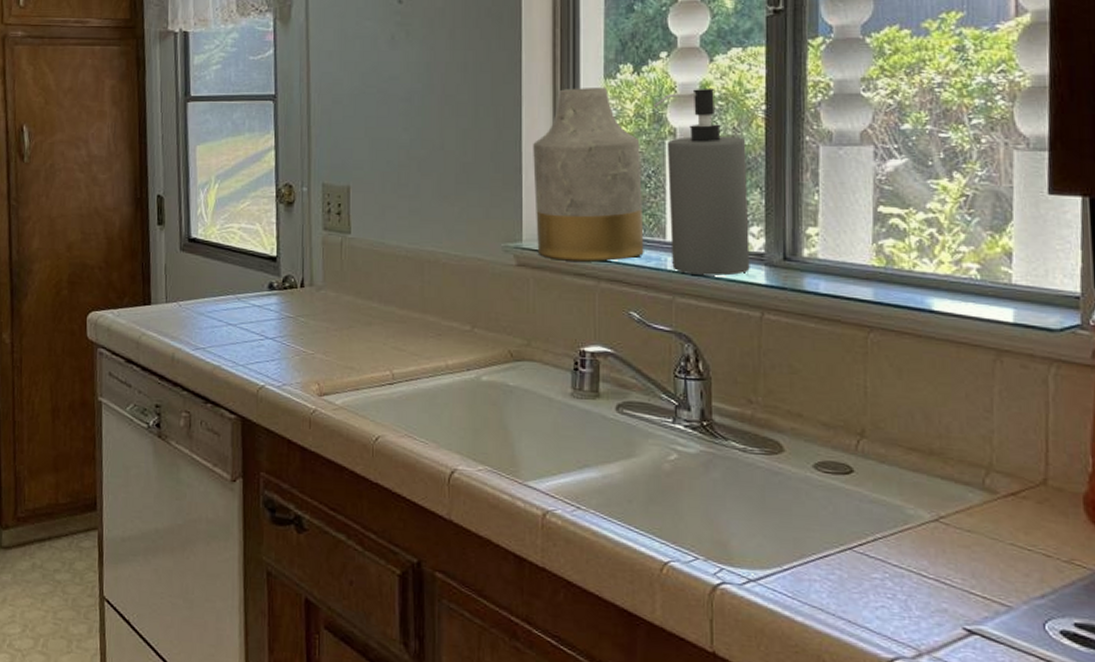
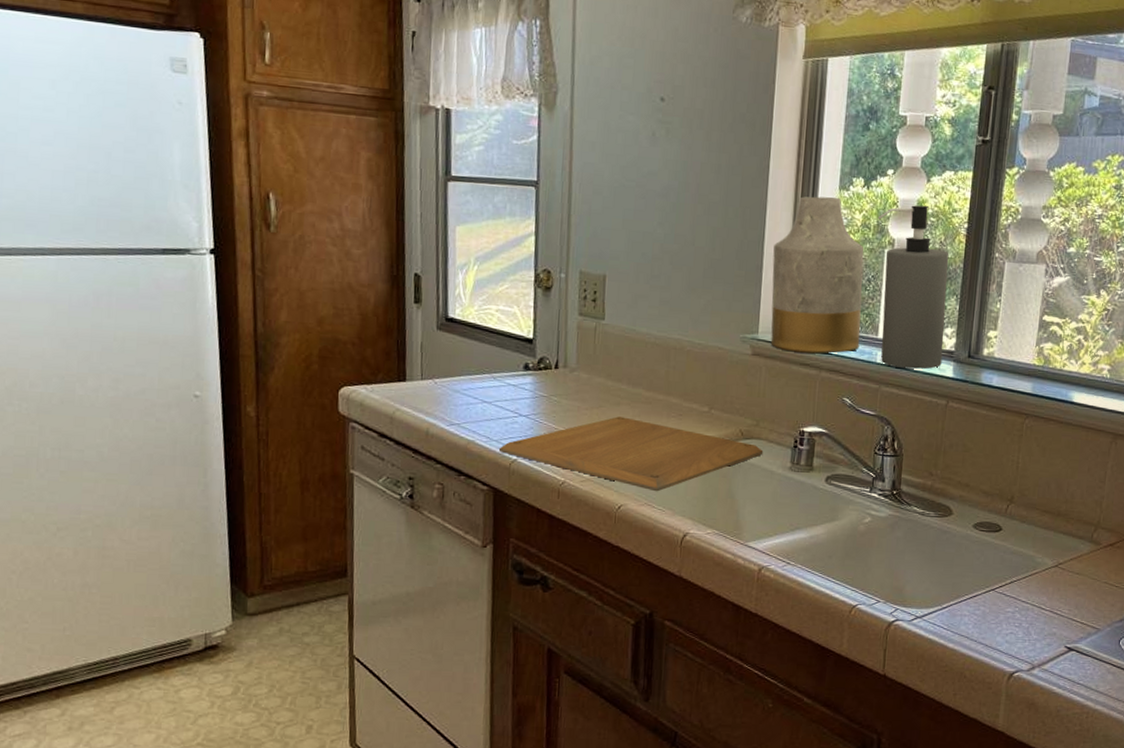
chopping board: none [246,337,538,422] -> present [499,416,764,492]

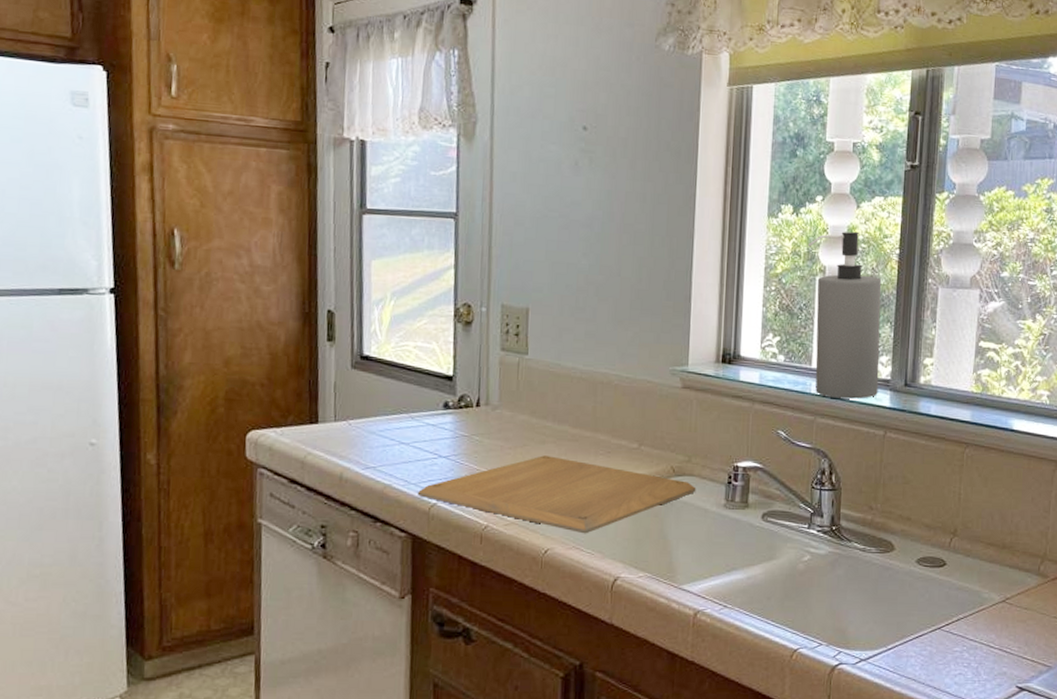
vase: present [770,196,864,354] -> none [701,224,795,386]

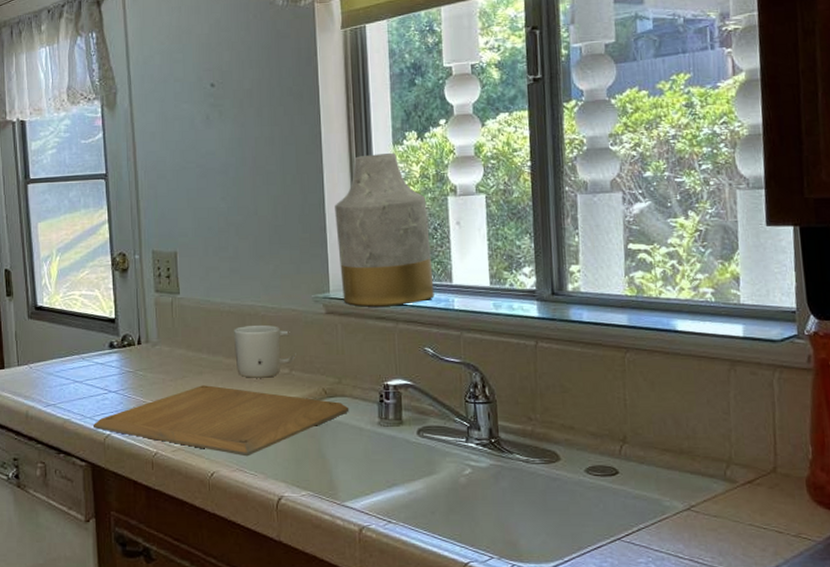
mug: none [582,394,647,452] -> present [234,324,296,378]
vase: none [701,224,795,386] -> present [335,152,434,307]
soap dispenser: present [808,231,882,400] -> none [436,149,524,313]

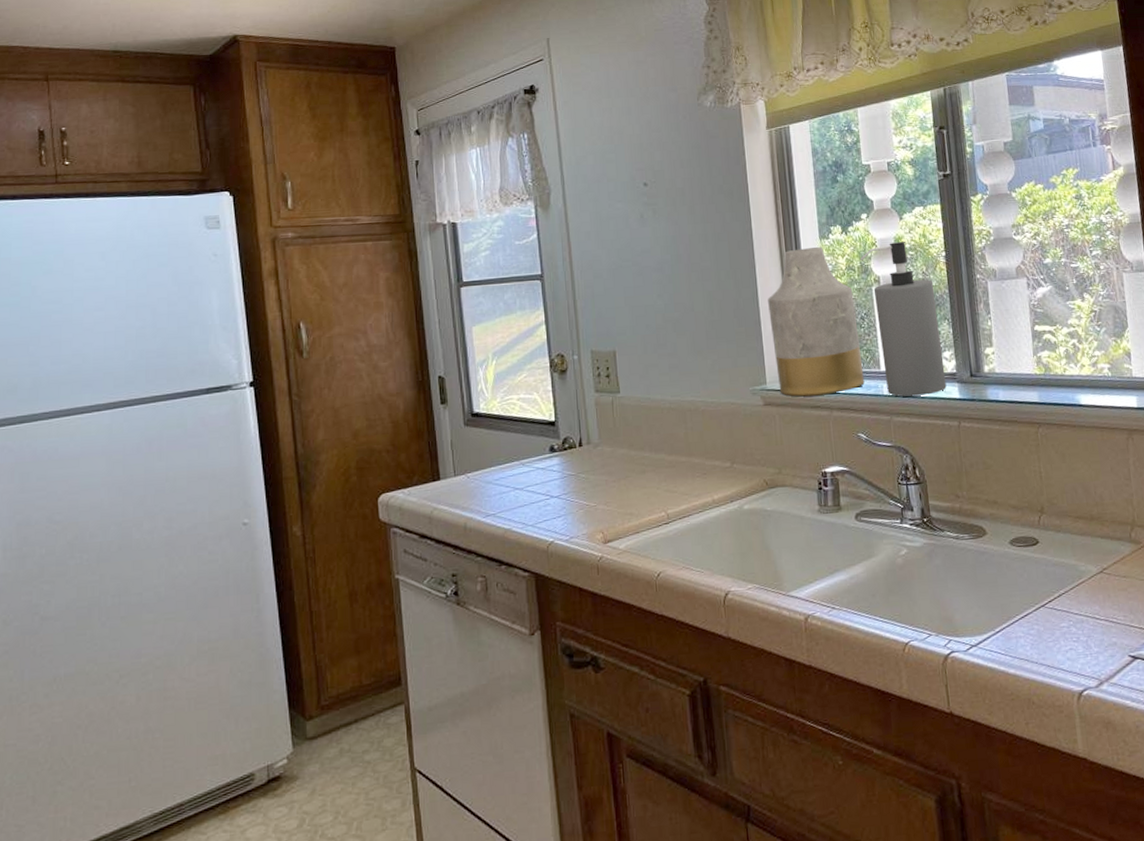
chopping board: present [94,385,350,457] -> none [536,484,790,554]
mug: present [234,324,296,378] -> none [675,419,737,474]
soap dispenser: none [436,149,524,313] -> present [860,241,947,397]

